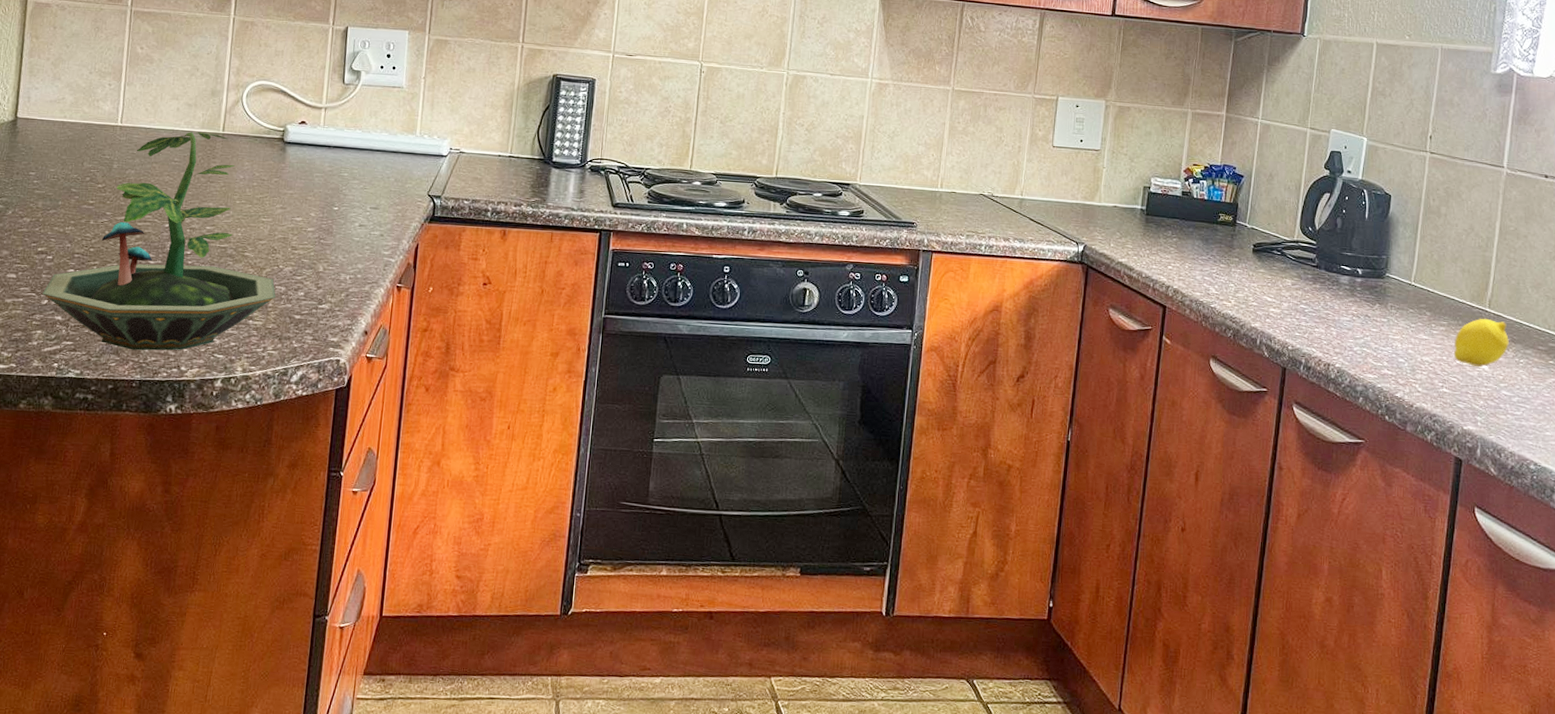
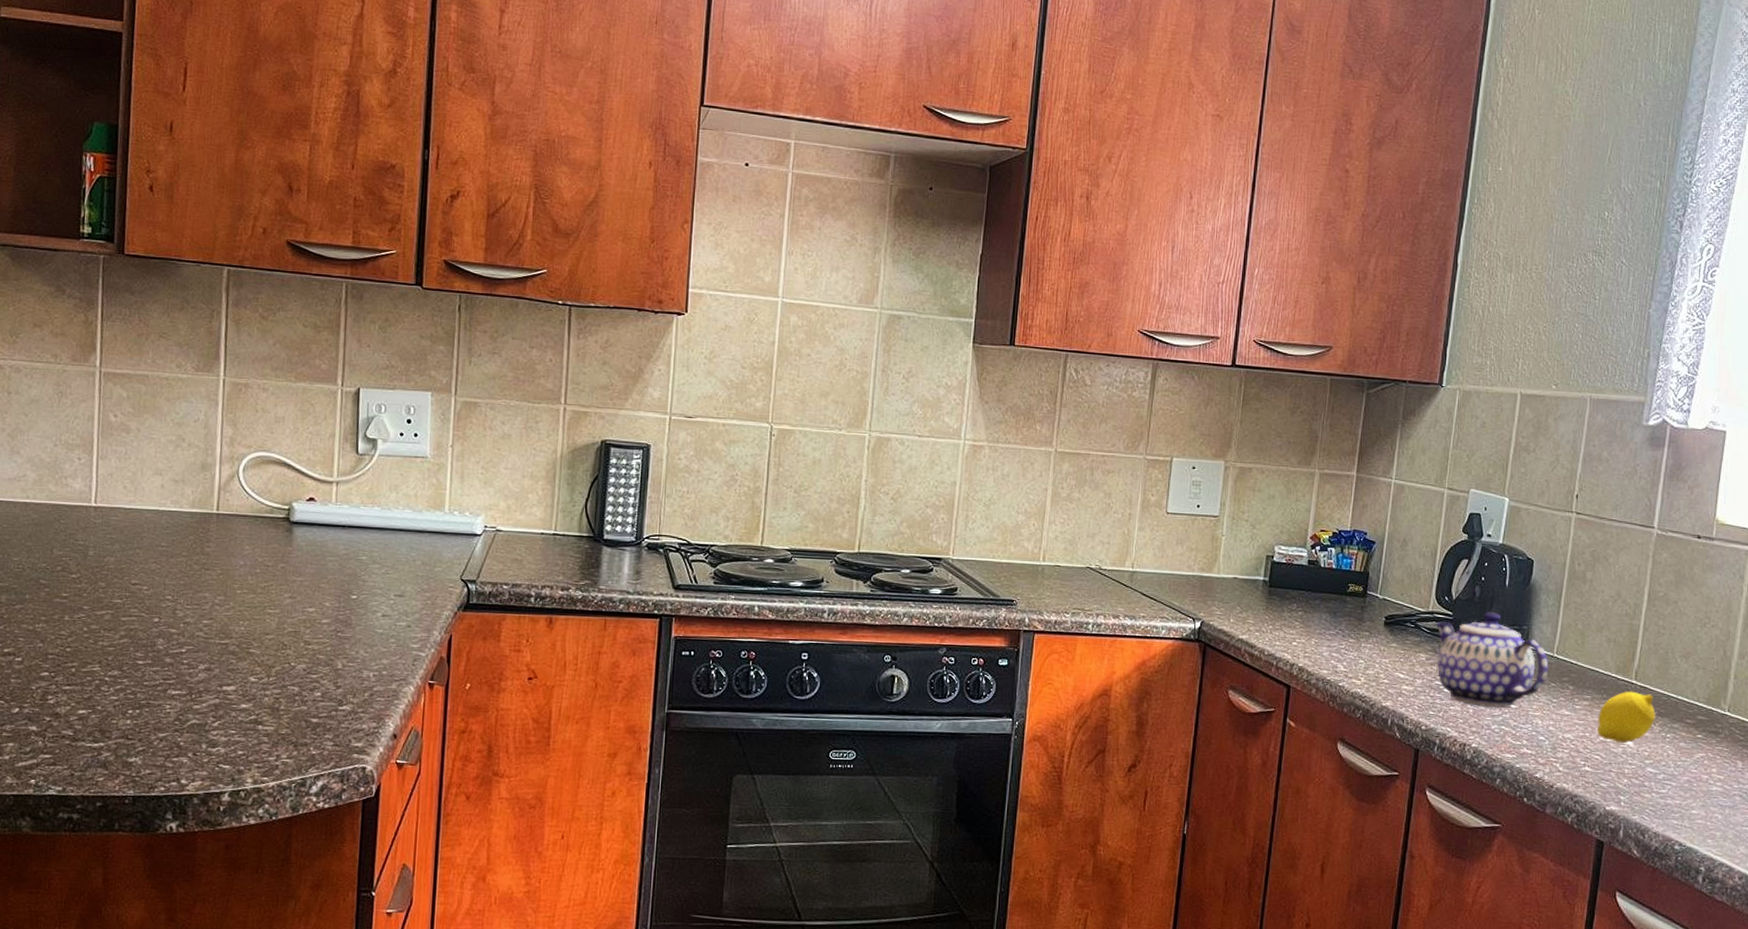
terrarium: present [43,131,276,351] -> none [13,511,288,763]
teapot: none [1299,242,1407,332] -> present [1434,612,1549,709]

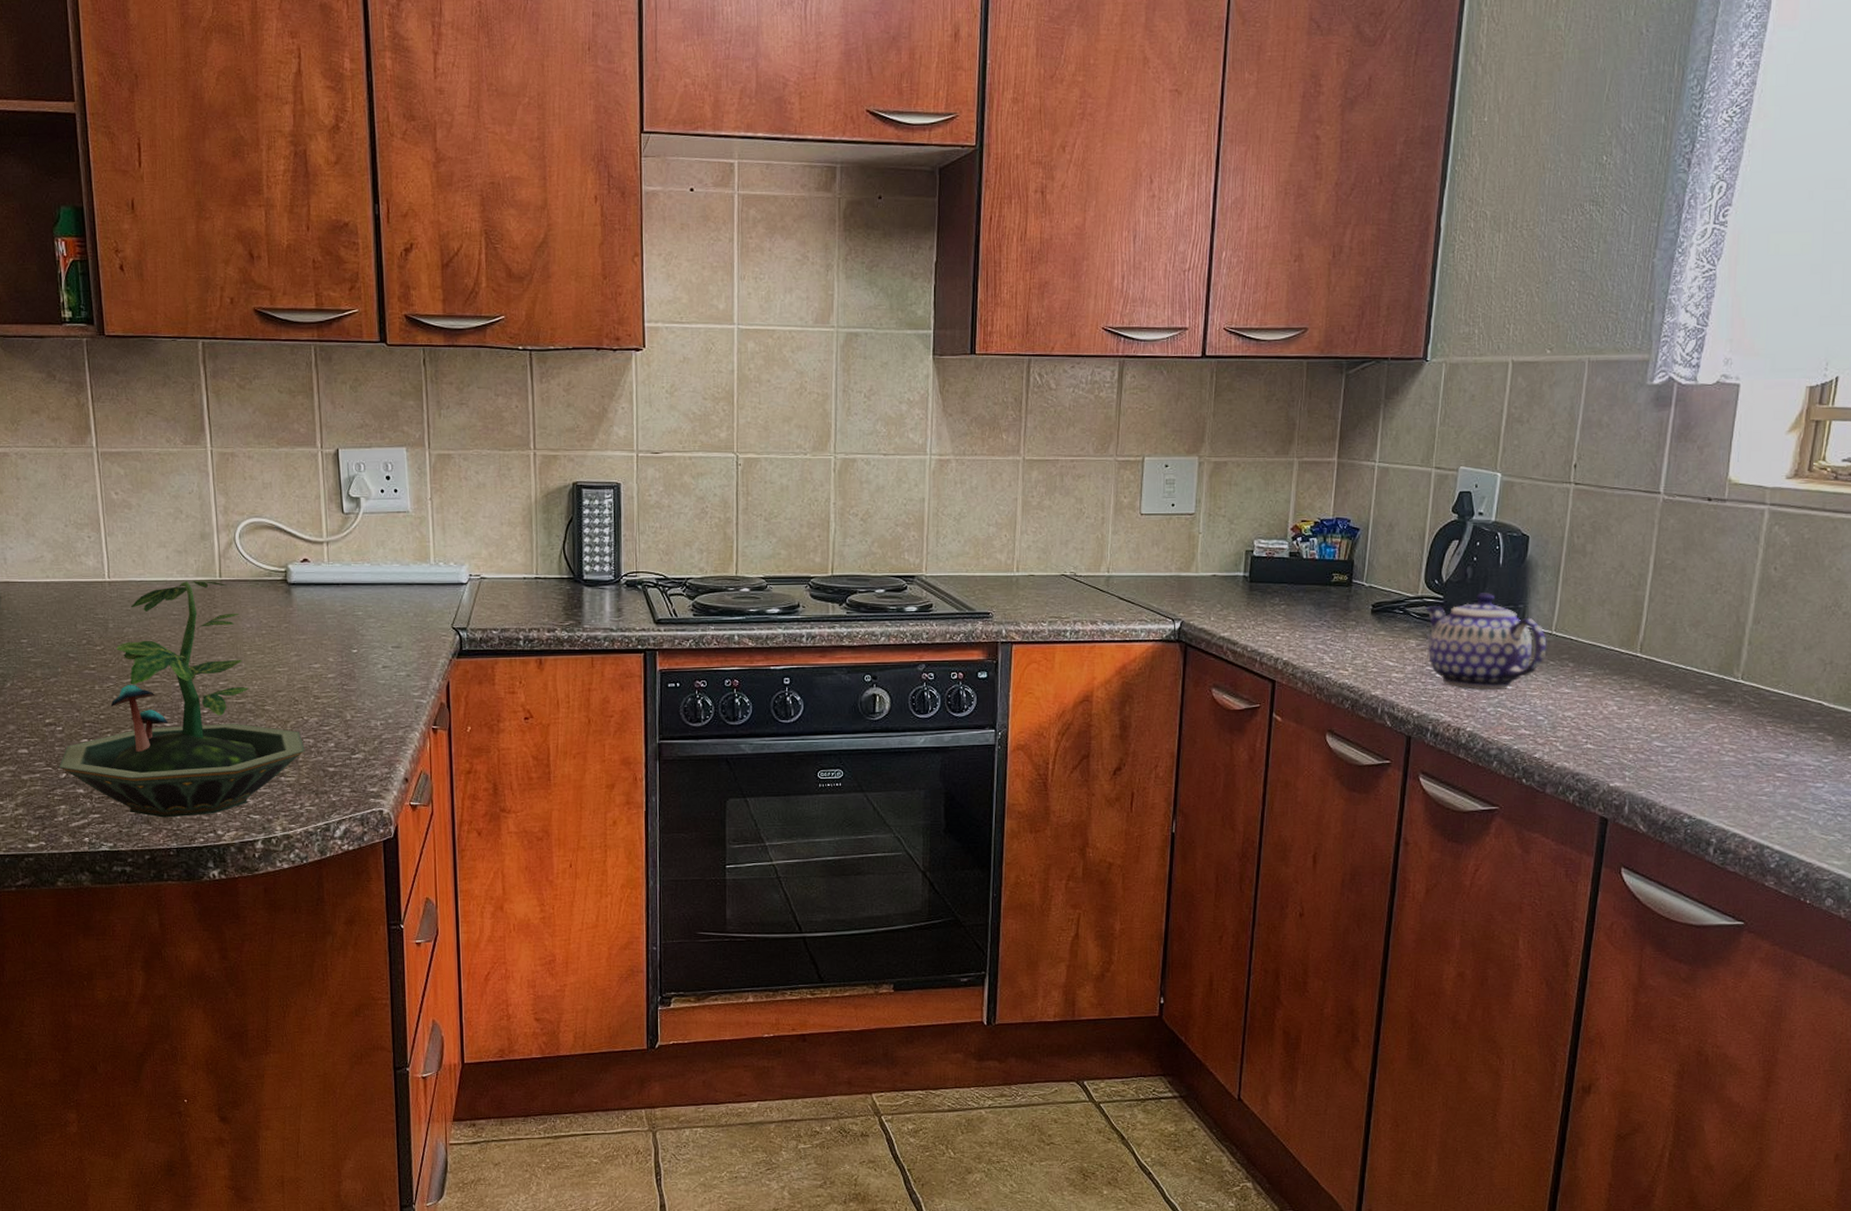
terrarium: none [13,511,288,763] -> present [59,580,305,818]
fruit: present [1596,691,1655,744] -> none [1599,664,1662,719]

